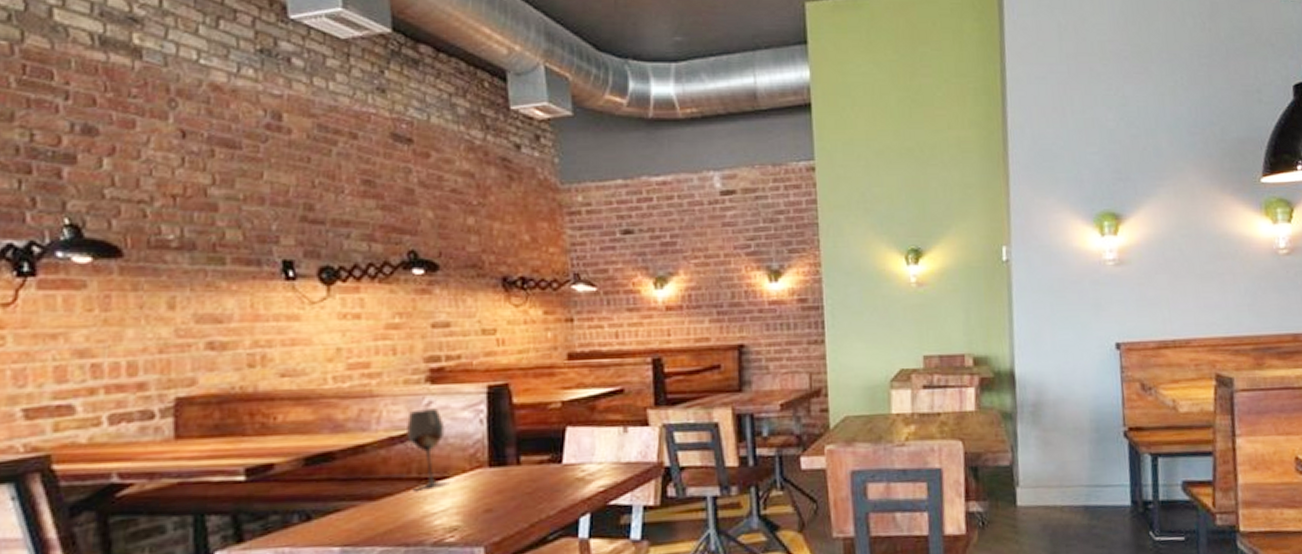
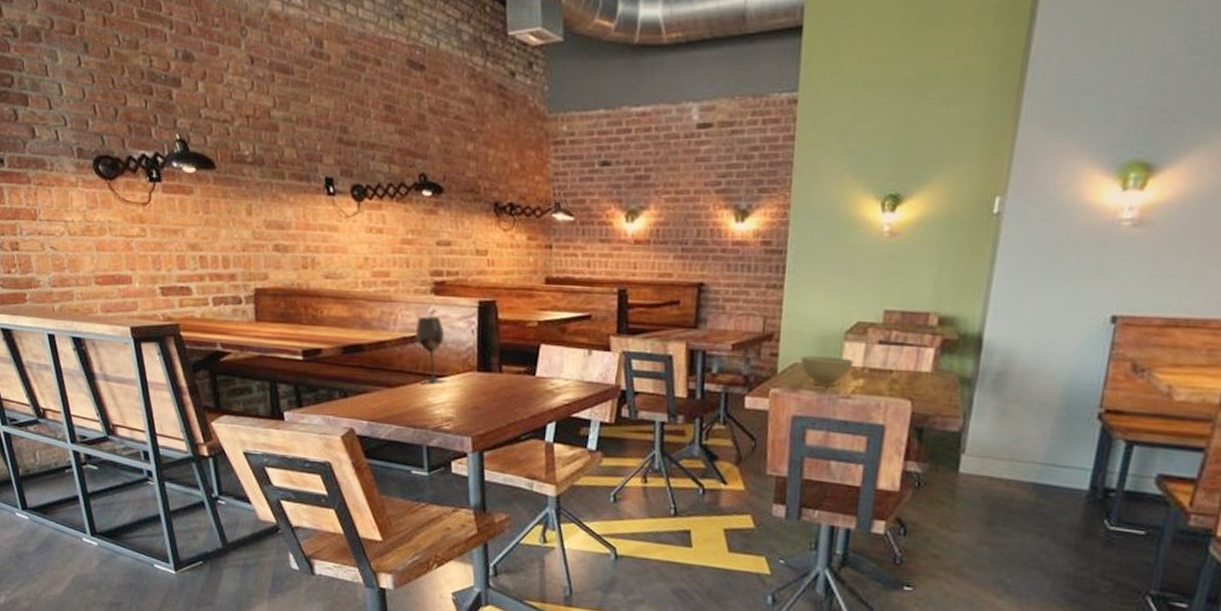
bowl: none [850,405,904,437] -> present [799,355,855,387]

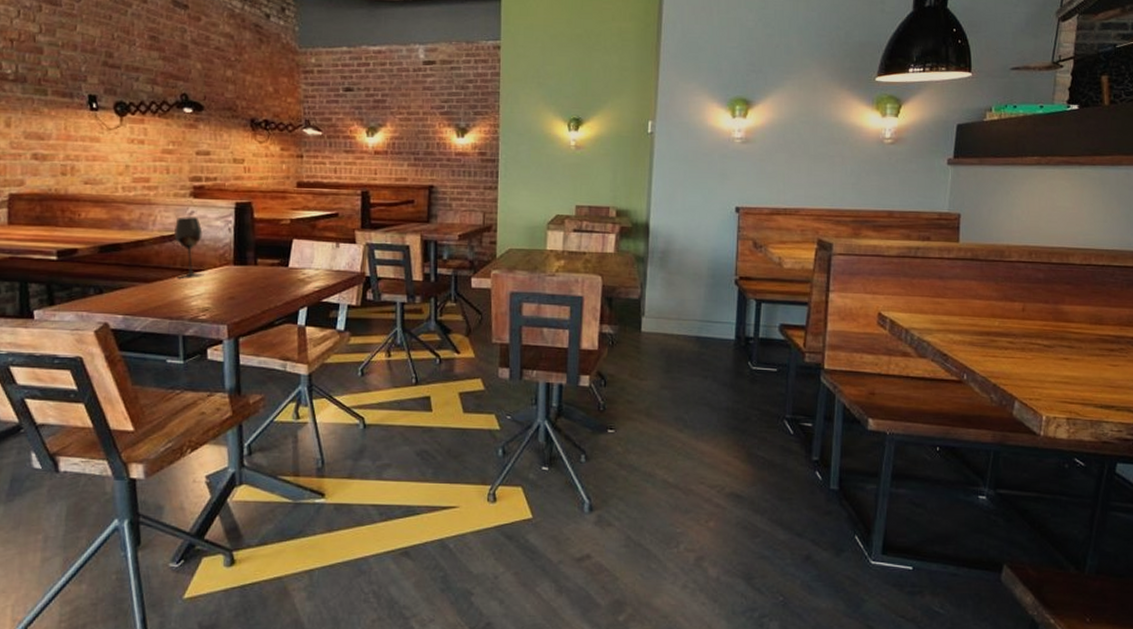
bowl: present [799,355,855,387] -> none [513,242,556,267]

